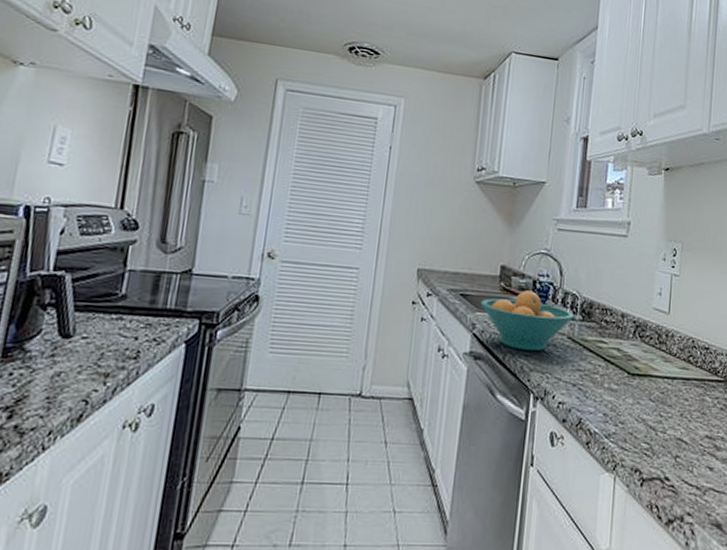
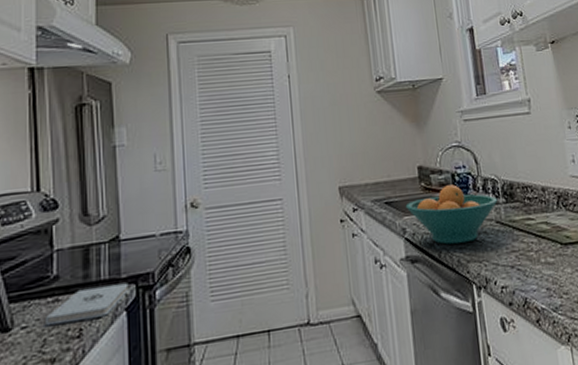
notepad: none [106,313,193,344] -> present [46,283,129,325]

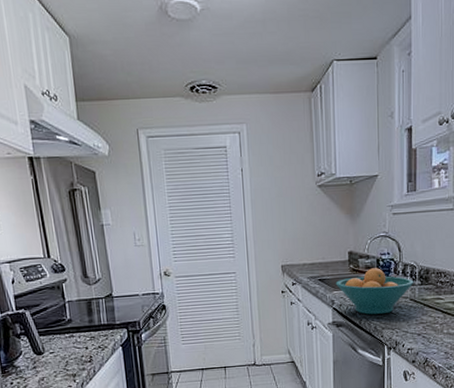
notepad: present [46,283,129,325] -> none [66,327,122,352]

